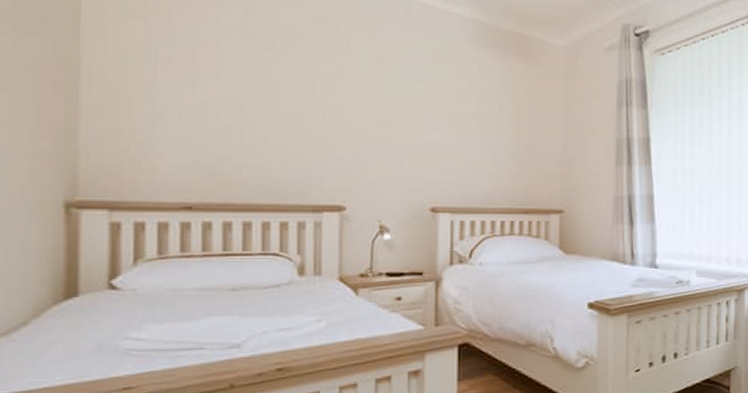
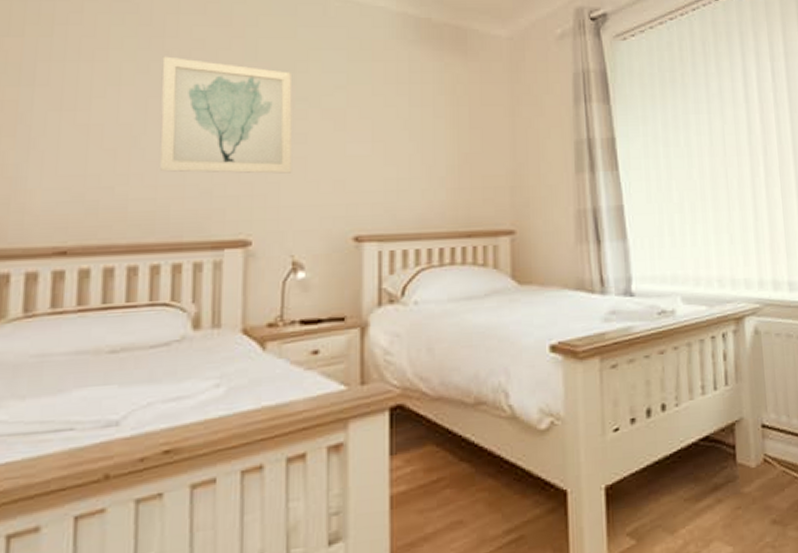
wall art: none [267,45,380,152] -> present [160,56,293,174]

